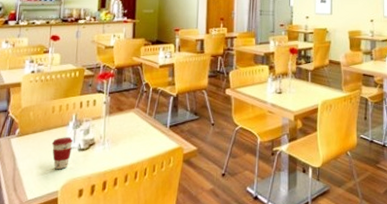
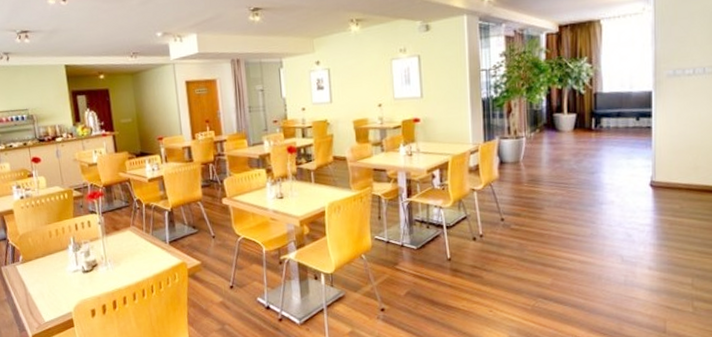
coffee cup: present [51,137,74,170] -> none [56,260,77,293]

